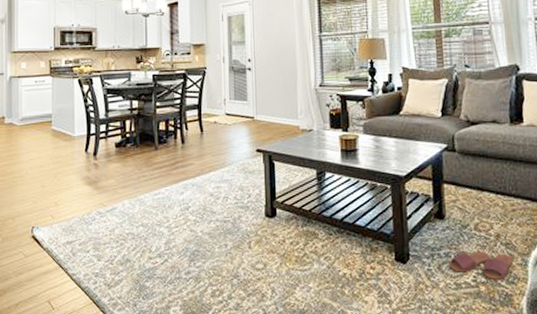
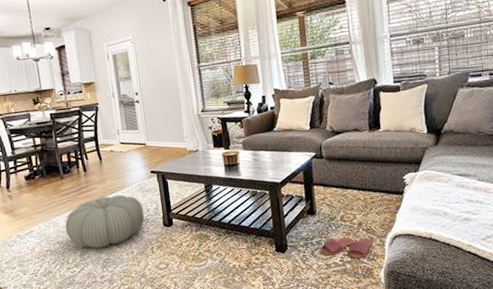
pouf: none [152,174,244,237] -> present [65,195,145,249]

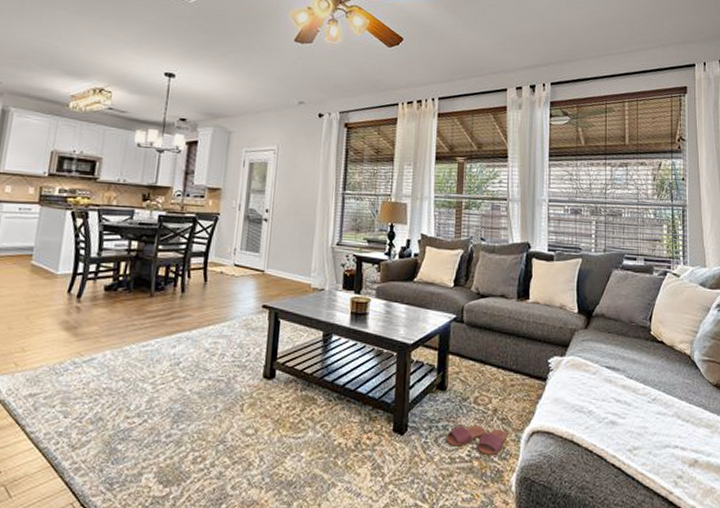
pouf: present [65,195,145,249] -> none [137,327,243,396]

